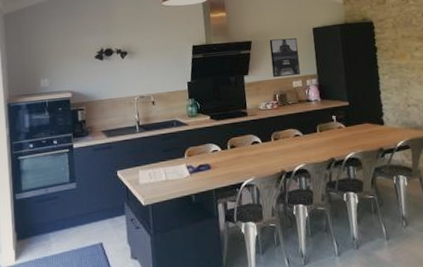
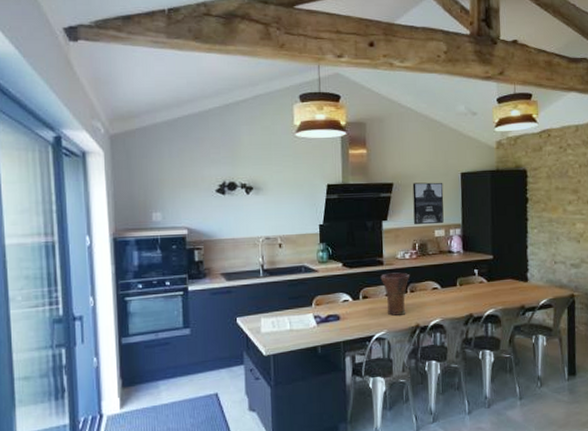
vase: none [245,122,273,163] -> present [380,272,410,316]

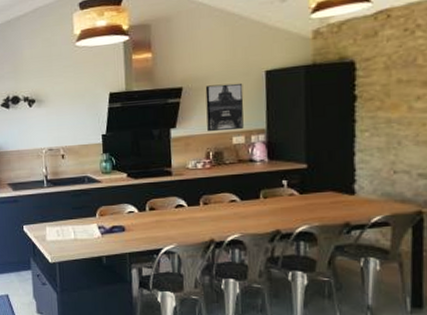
vase: present [380,272,410,316] -> none [169,183,203,229]

